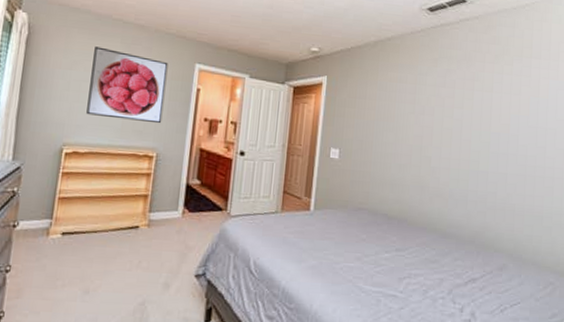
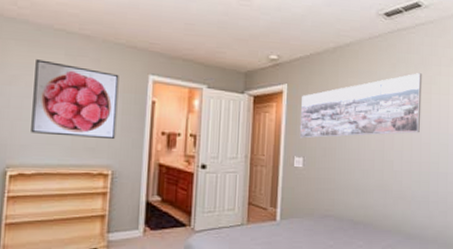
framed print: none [336,69,465,131] -> present [299,73,422,139]

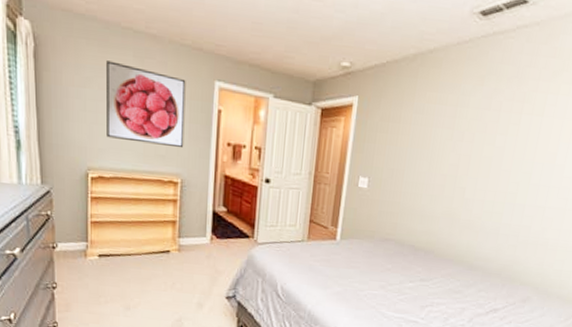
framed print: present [299,73,422,139] -> none [366,88,515,159]

